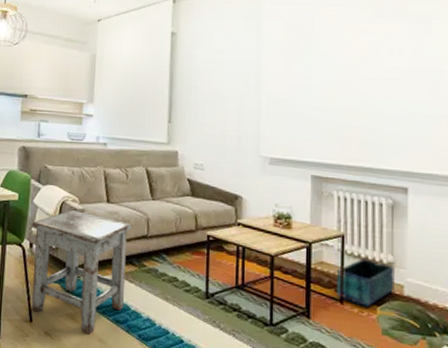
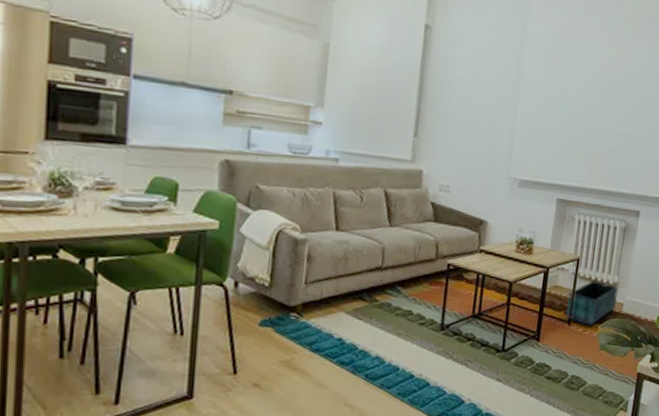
stool: present [31,209,132,335] -> none [235,239,365,381]

